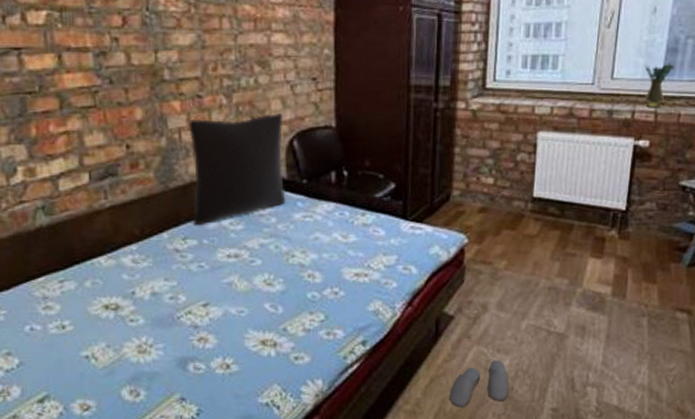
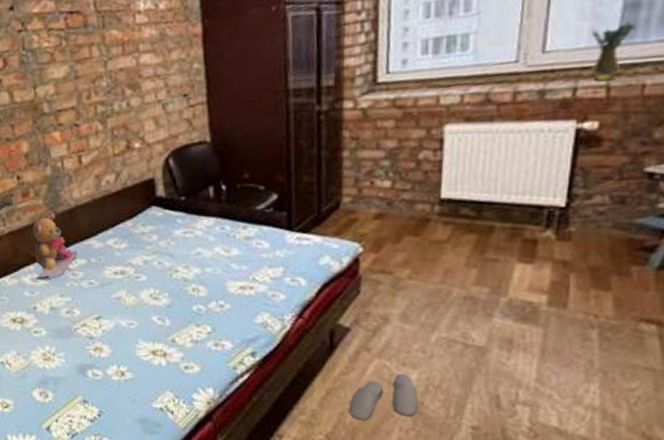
teddy bear: none [136,187,188,262] -> present [33,213,77,281]
pillow: present [188,112,286,226] -> none [69,132,166,246]

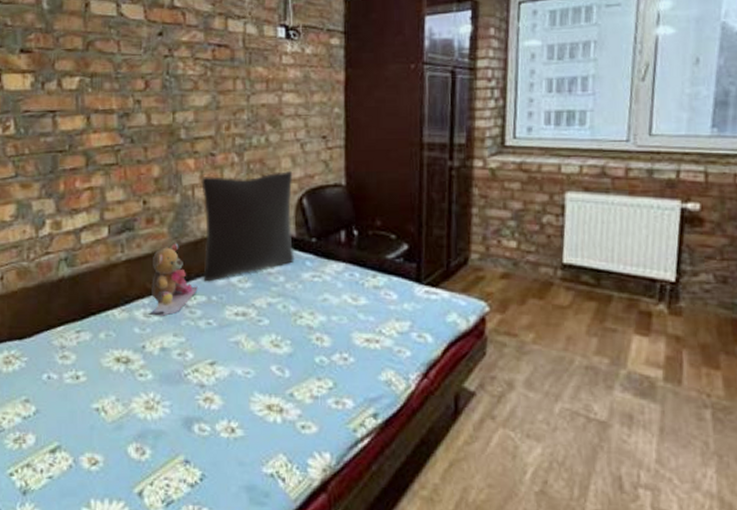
pillow: none [69,132,166,246] -> present [201,170,295,282]
slippers: present [349,374,419,421] -> none [472,447,543,499]
vase: present [592,22,636,81] -> none [690,117,726,166]

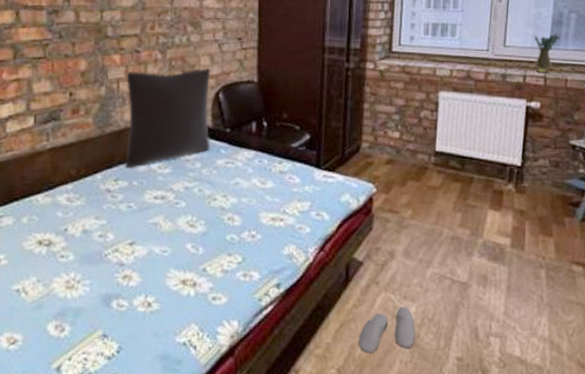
teddy bear: present [148,243,198,316] -> none [71,132,120,201]
slippers: none [472,447,543,499] -> present [359,307,416,354]
vase: none [690,117,726,166] -> present [534,34,560,72]

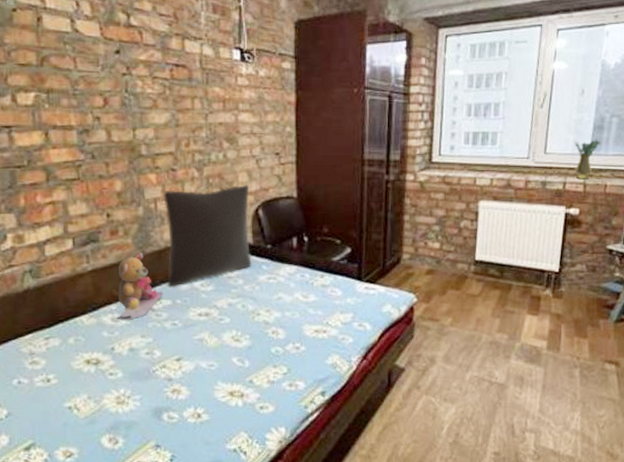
teddy bear: none [71,132,120,201] -> present [115,252,163,320]
slippers: present [359,307,416,354] -> none [401,408,456,452]

